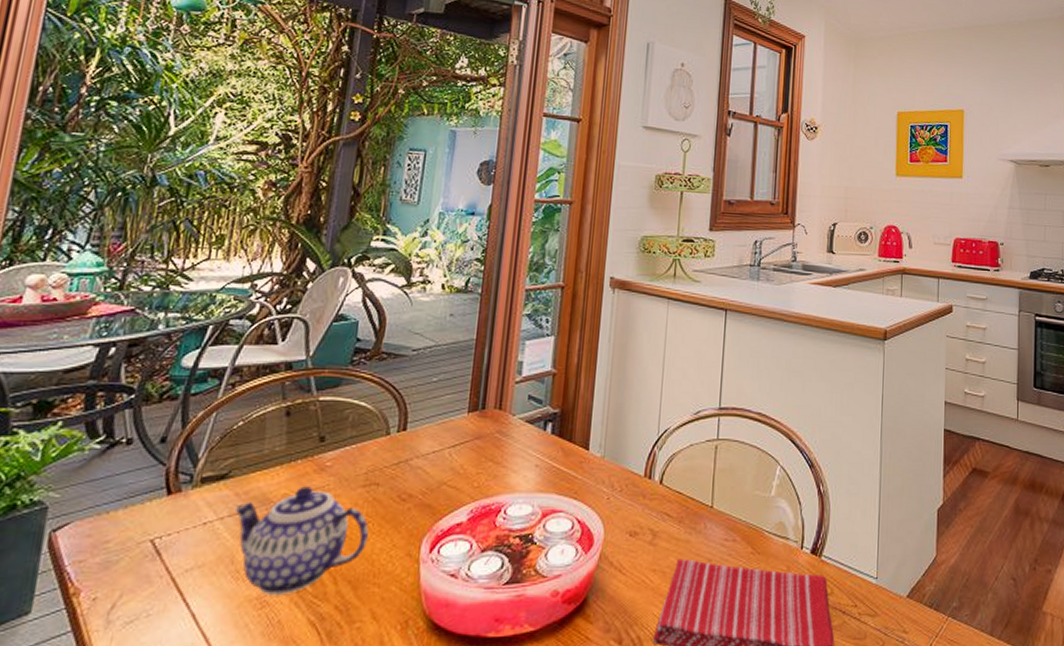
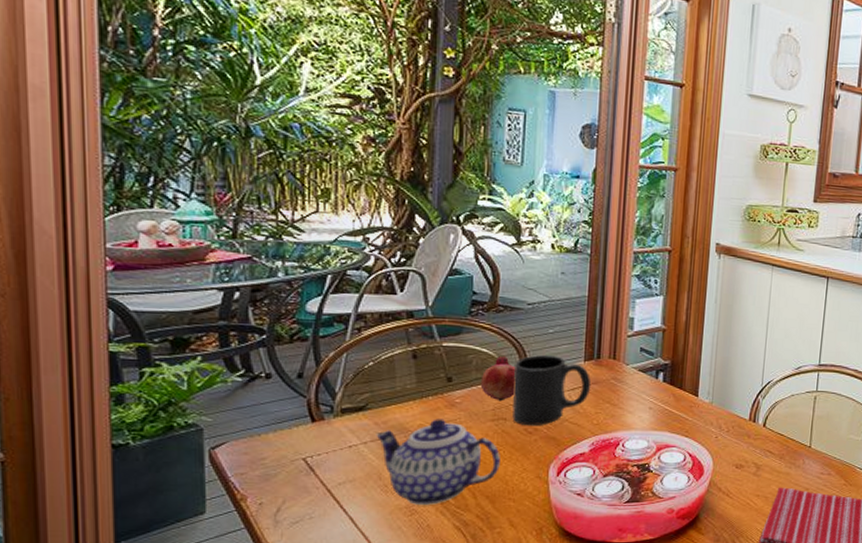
fruit: none [354,409,395,463] -> present [480,355,516,401]
mug: none [386,406,474,492] -> present [512,354,592,426]

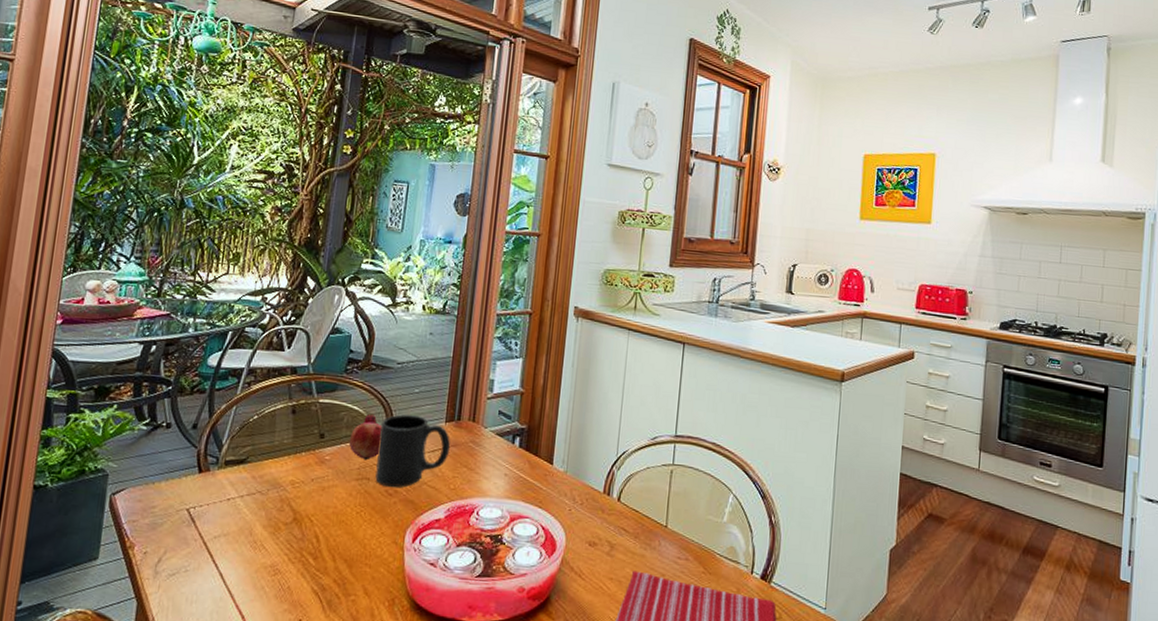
teapot: present [376,419,500,505] -> none [252,475,361,565]

